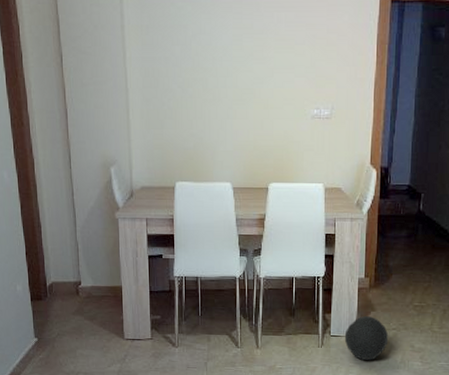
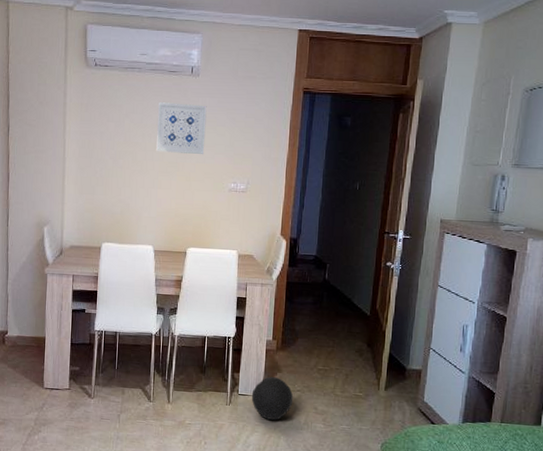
wall art: none [229,20,283,78] -> present [156,102,207,154]

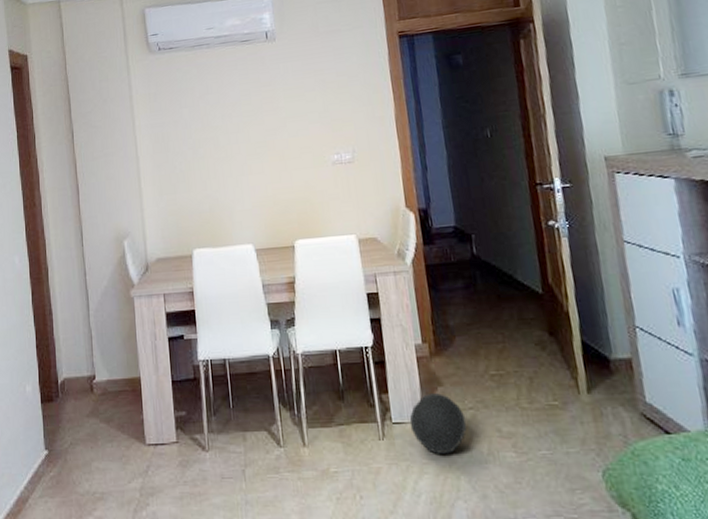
wall art: present [156,102,207,154] -> none [235,71,296,133]

